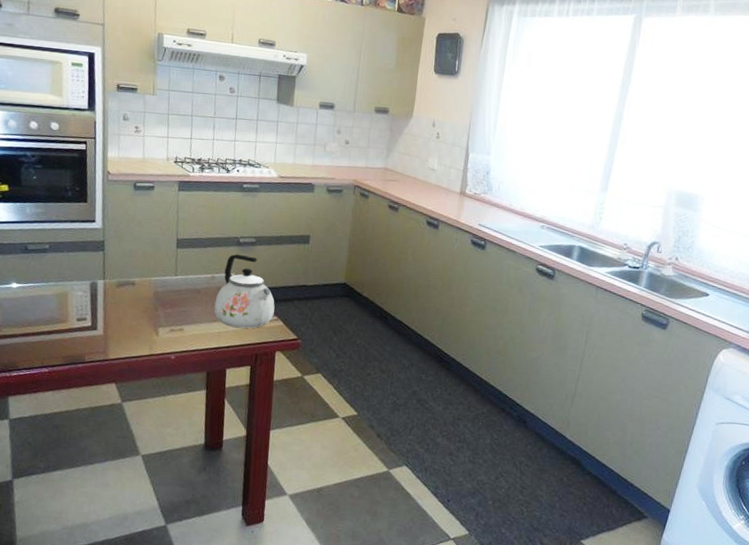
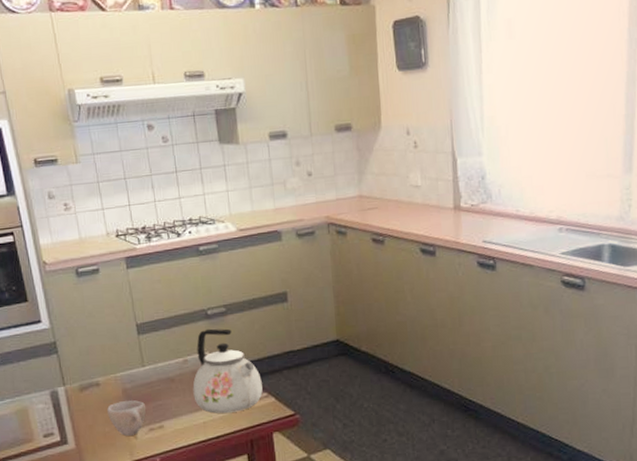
cup: none [136,301,172,333] -> present [106,400,147,436]

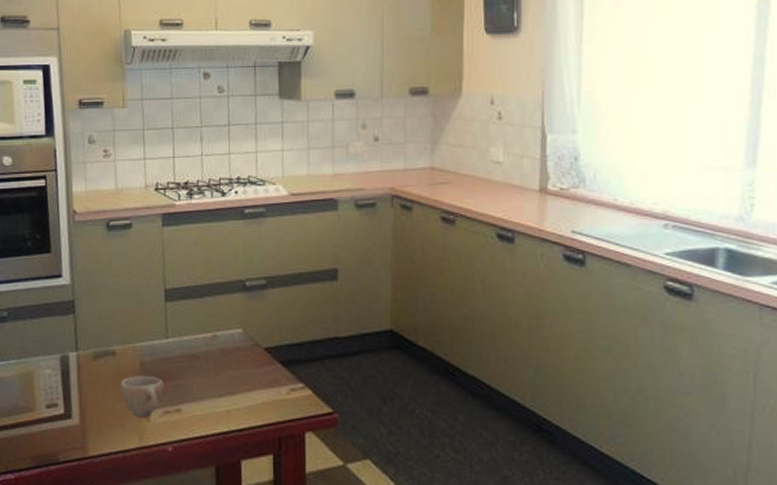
kettle: present [193,328,263,414] -> none [219,302,299,403]

